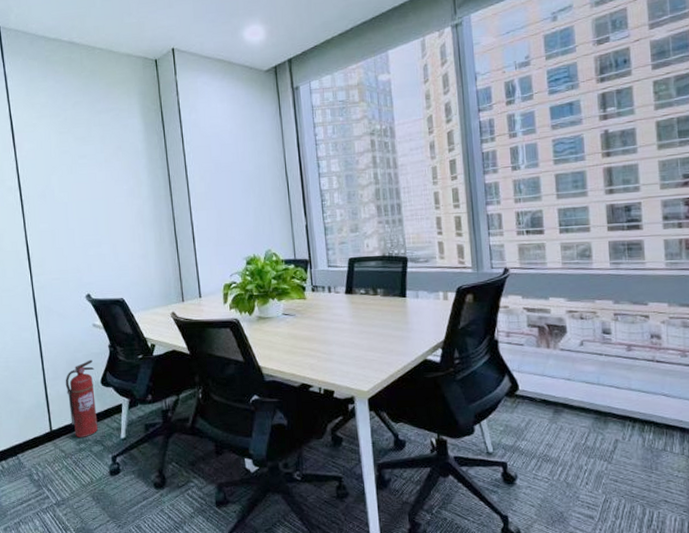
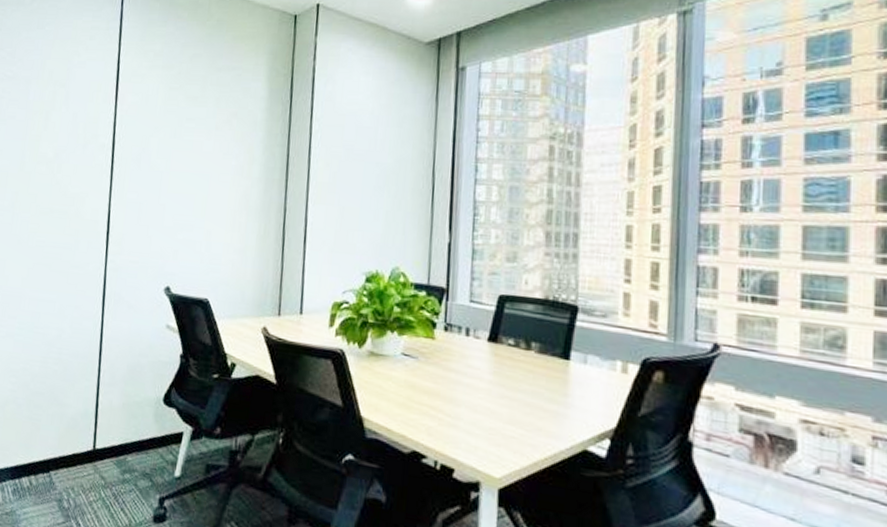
fire extinguisher: present [65,359,98,437] -> none [119,368,158,466]

